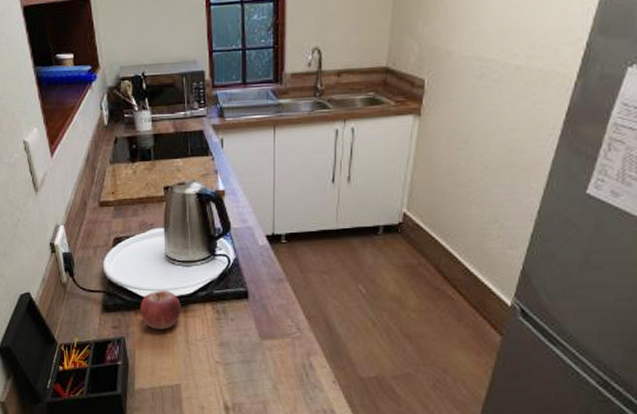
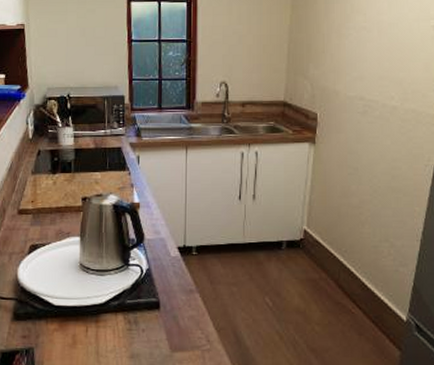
fruit: present [140,290,181,330] -> none [51,298,93,340]

